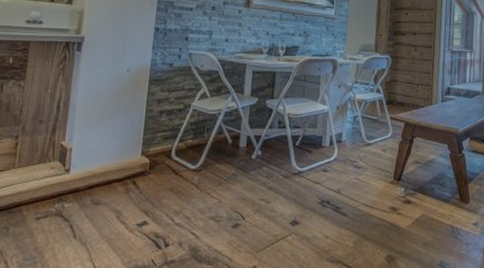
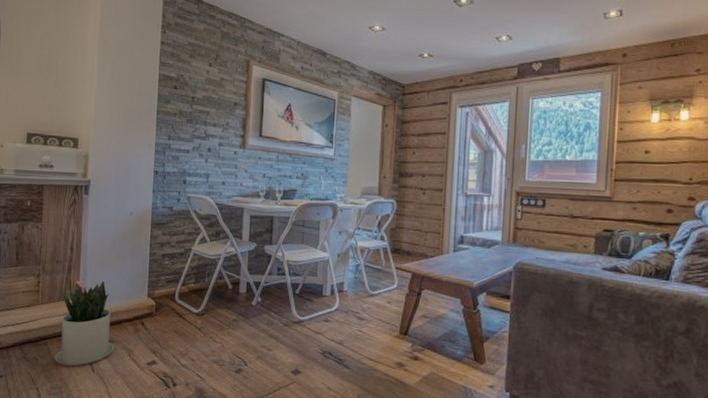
planter: none [29,140,101,234] -> present [55,280,115,367]

